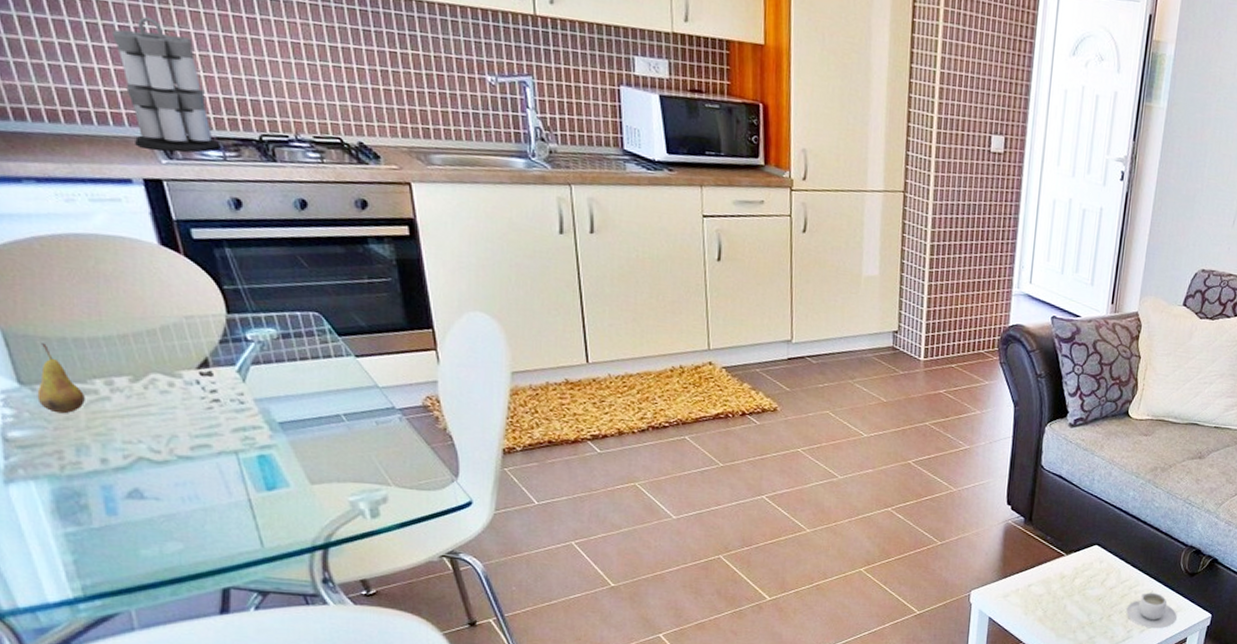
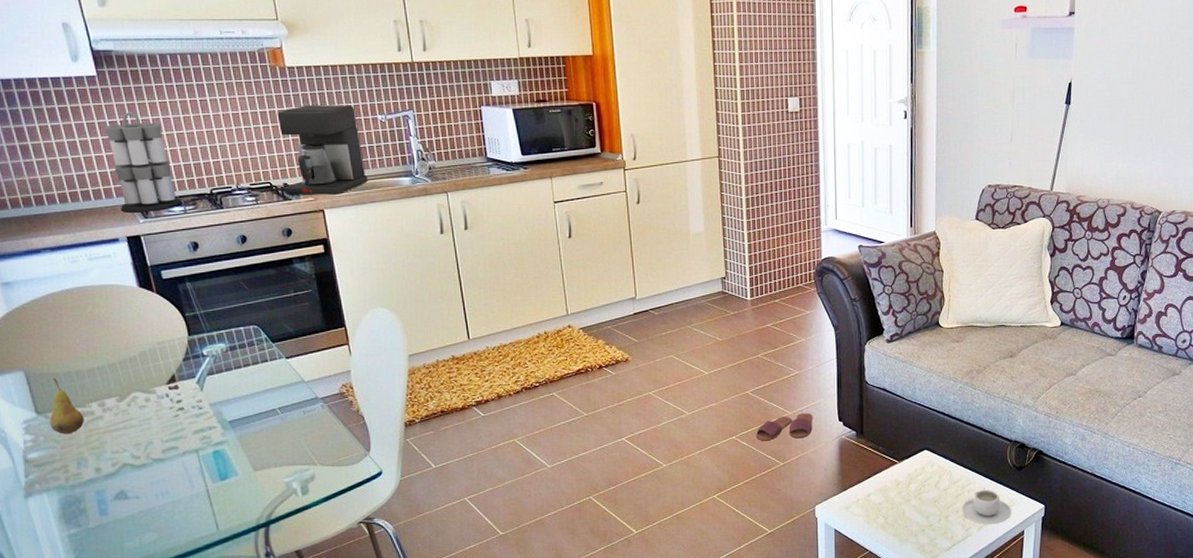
coffee maker: none [352,47,470,167] -> present [277,105,368,195]
slippers: none [914,491,979,518] -> present [756,413,813,441]

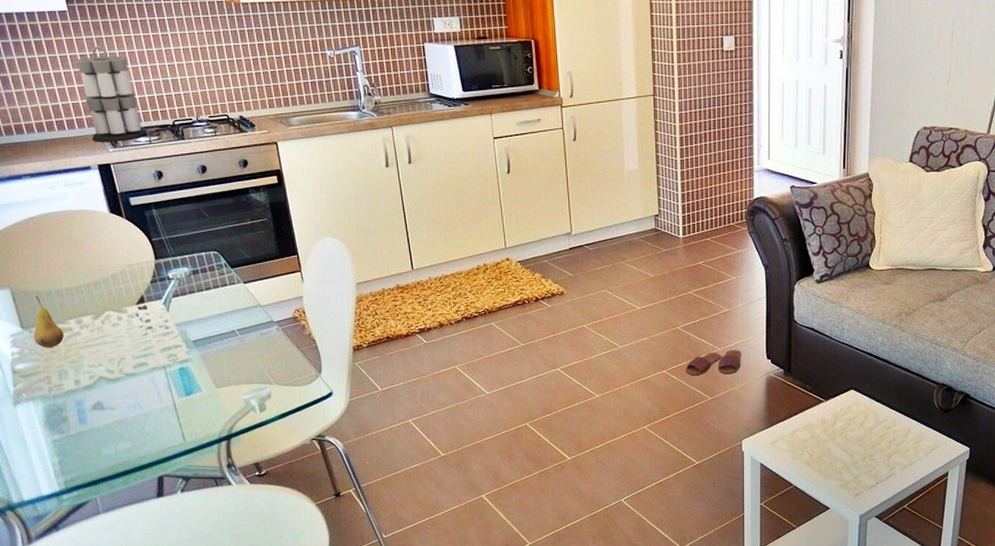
coffee maker: present [277,105,368,195] -> none [233,41,318,128]
teacup: present [962,490,1011,525] -> none [887,431,936,465]

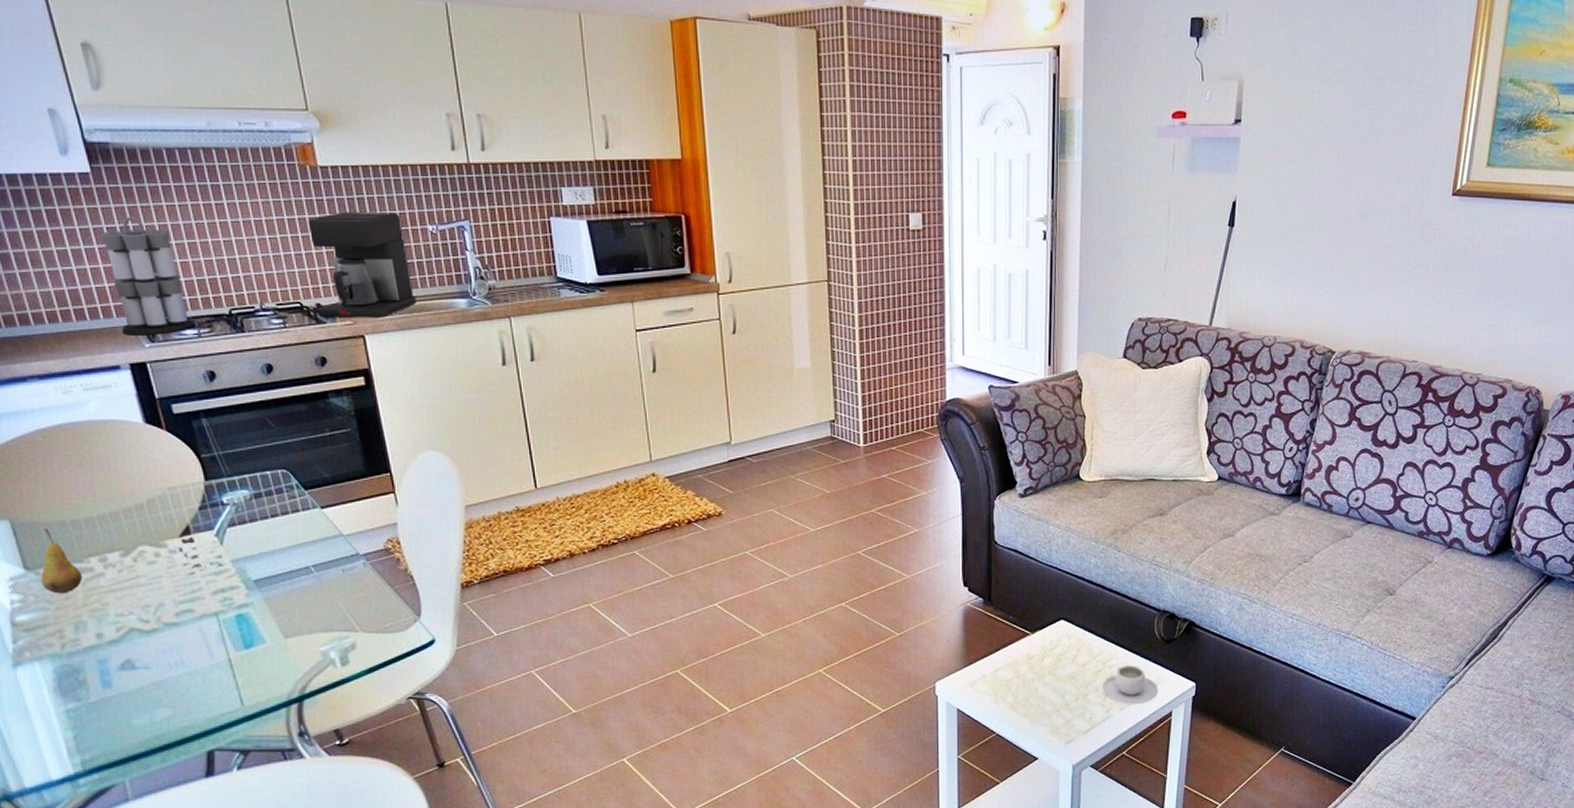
coffee maker: none [233,41,318,128] -> present [308,212,417,318]
slippers: present [686,350,741,376] -> none [869,577,933,608]
teacup: none [887,431,936,465] -> present [1103,665,1158,705]

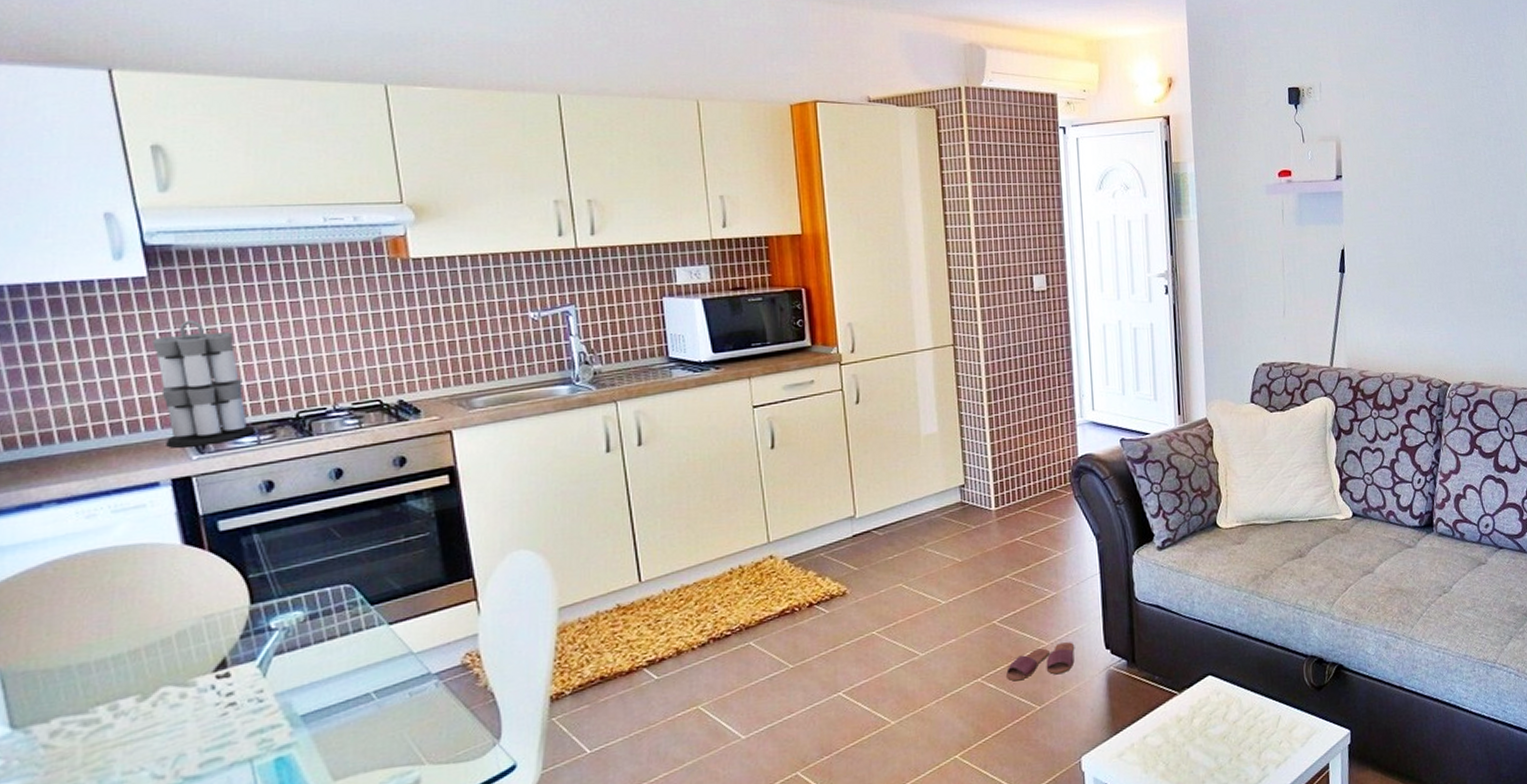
fruit: present [40,528,82,594] -> none [30,676,84,755]
coffee maker: present [308,212,417,318] -> none [395,301,513,414]
slippers: none [869,577,933,608] -> present [1006,642,1075,682]
teacup: present [1103,665,1158,705] -> none [1256,717,1313,761]

